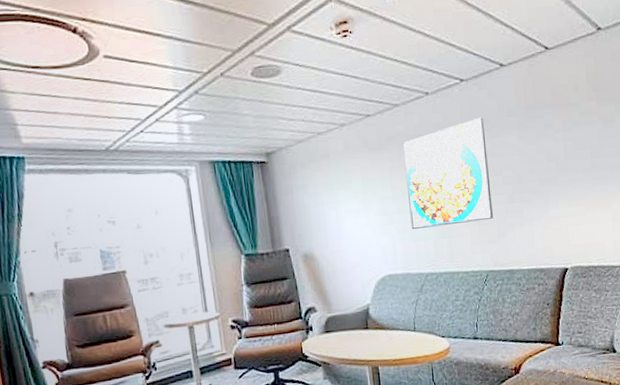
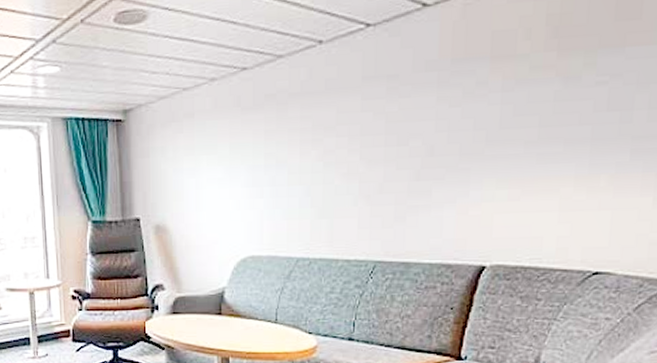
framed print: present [403,117,493,229] -> none [283,71,392,205]

